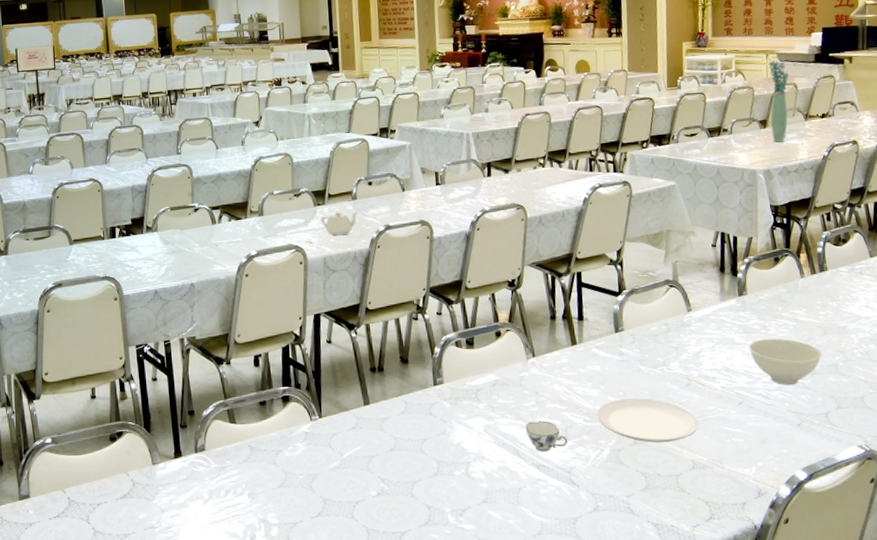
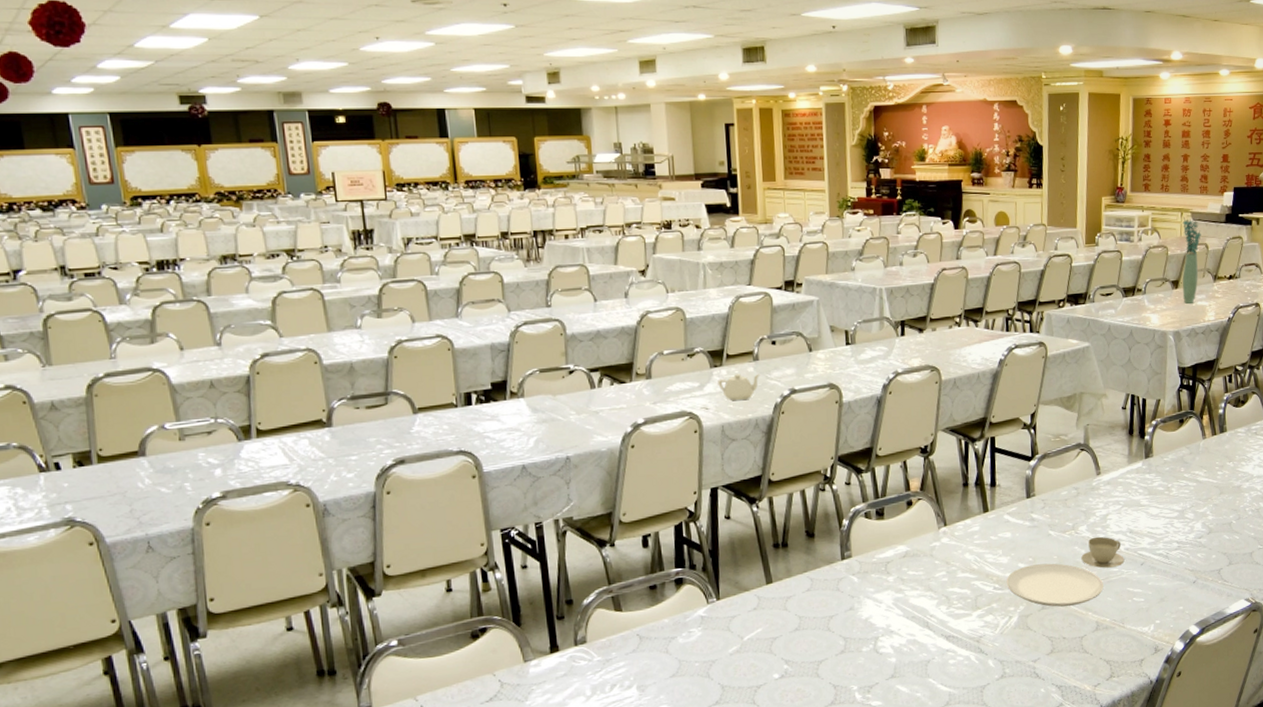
teacup: present [525,420,568,452] -> none [935,590,977,623]
teacup: none [674,373,721,406] -> present [1081,536,1125,568]
bowl: present [748,338,822,385] -> none [1152,499,1218,545]

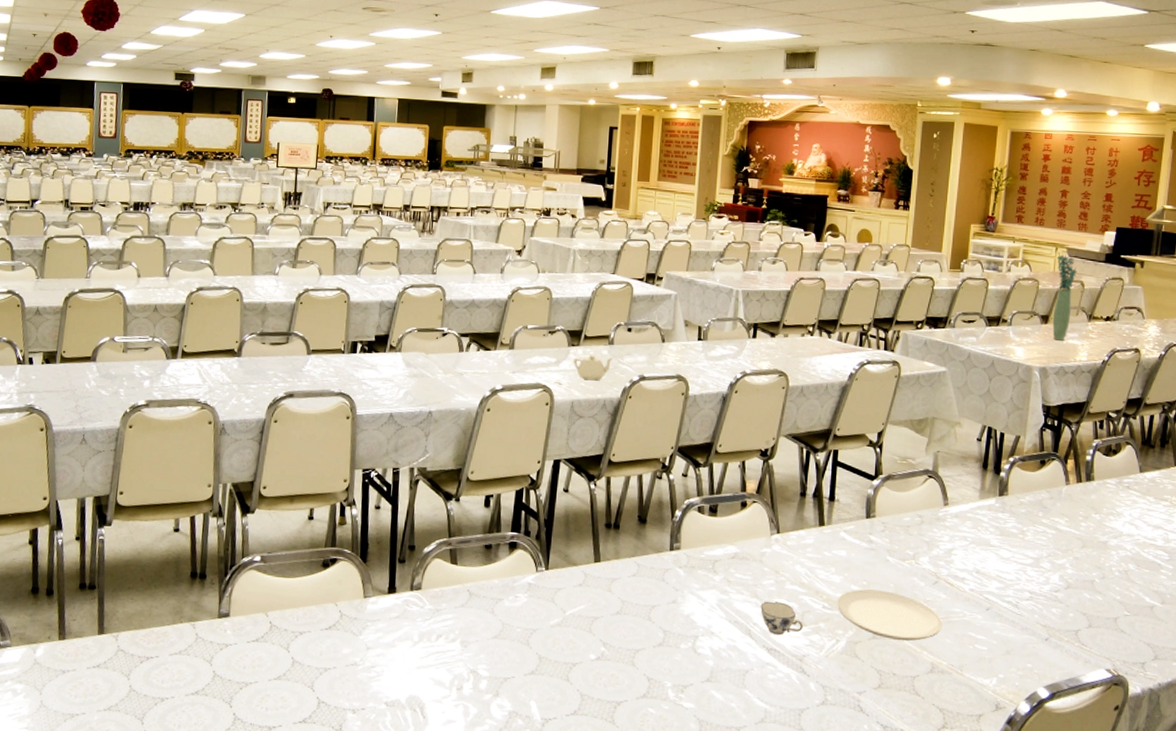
teacup: none [935,590,977,623] -> present [760,601,803,636]
teacup: present [1081,536,1125,568] -> none [920,571,968,607]

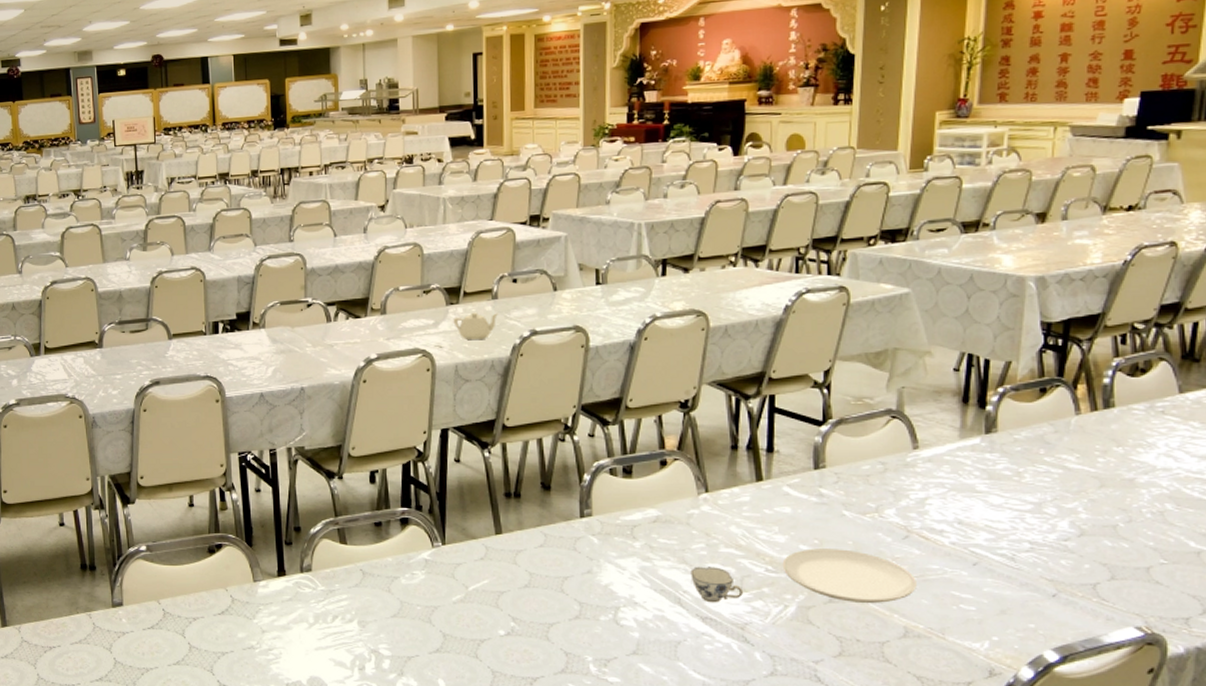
vase: present [1052,251,1077,341] -> none [1052,132,1085,242]

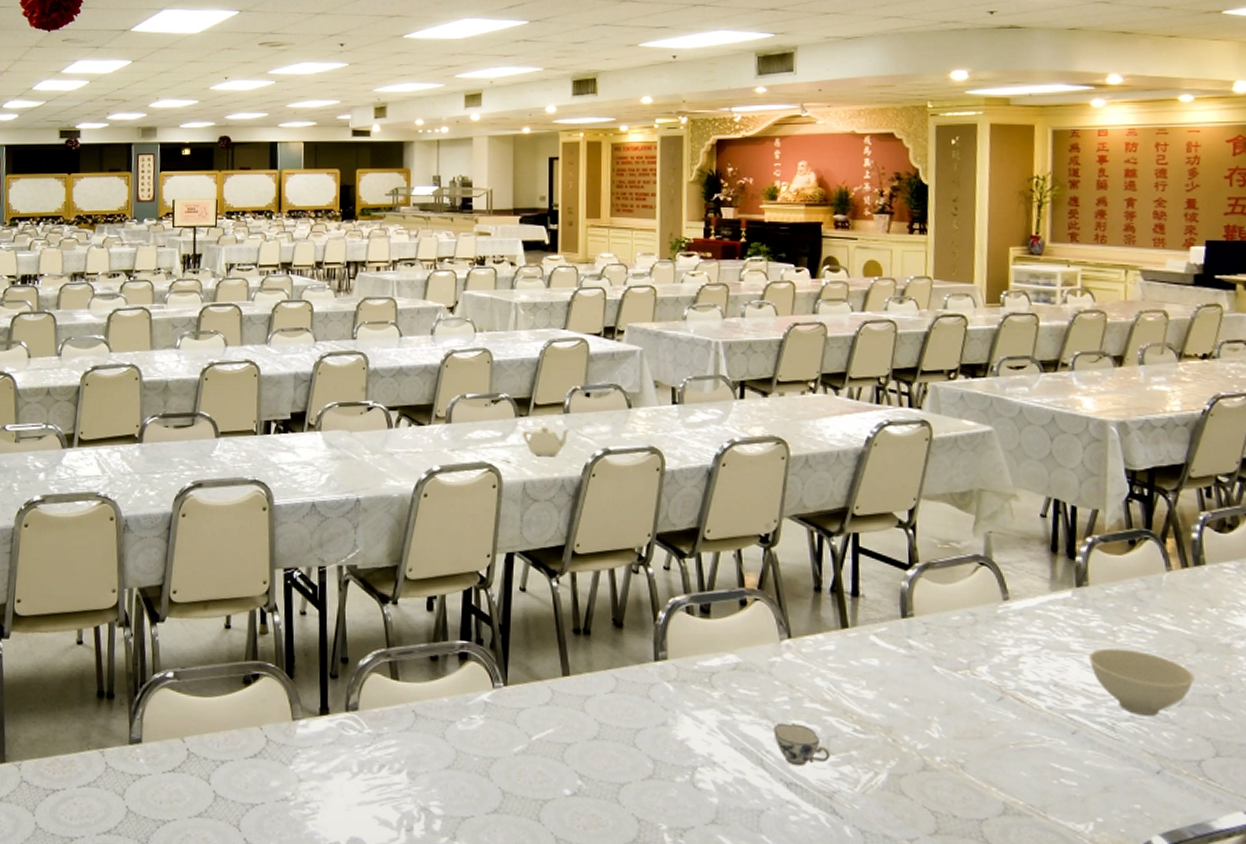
plate: present [782,548,917,603] -> none [871,707,1014,774]
bowl: none [993,488,1096,546] -> present [1088,648,1195,716]

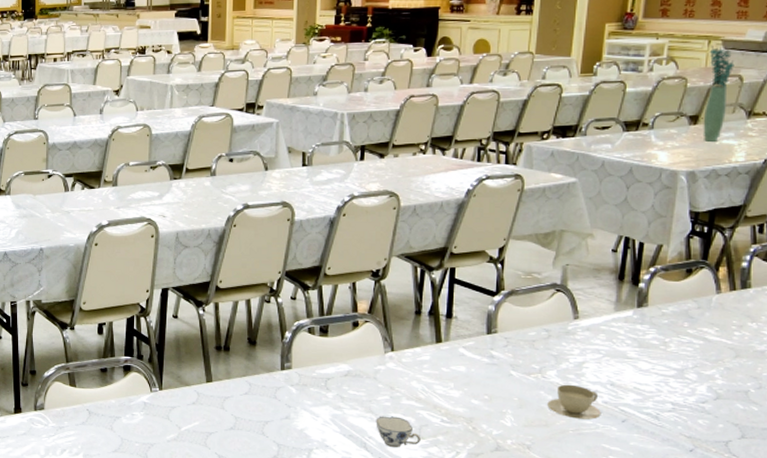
teapot: present [522,426,571,457] -> none [176,187,216,212]
teacup: none [980,683,1046,731] -> present [547,384,601,420]
bowl: present [1088,648,1195,716] -> none [641,355,731,407]
vase: none [1127,275,1157,387] -> present [703,45,734,141]

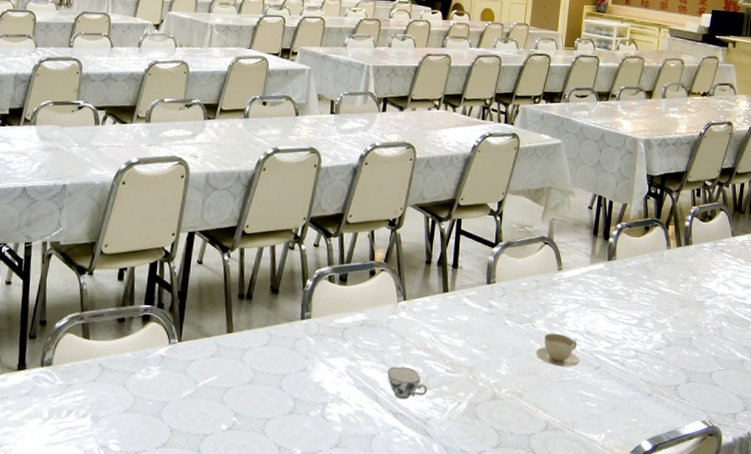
vase: present [703,45,734,141] -> none [656,32,678,115]

